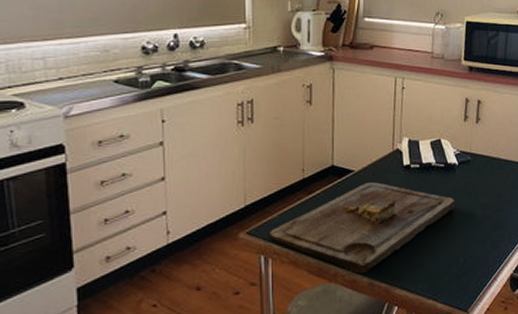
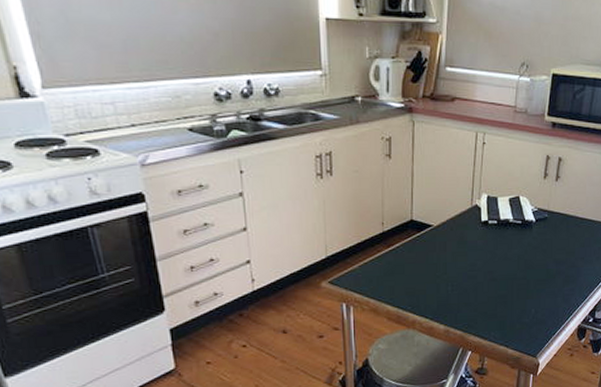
cutting board: present [270,181,455,273] -> none [351,236,530,321]

